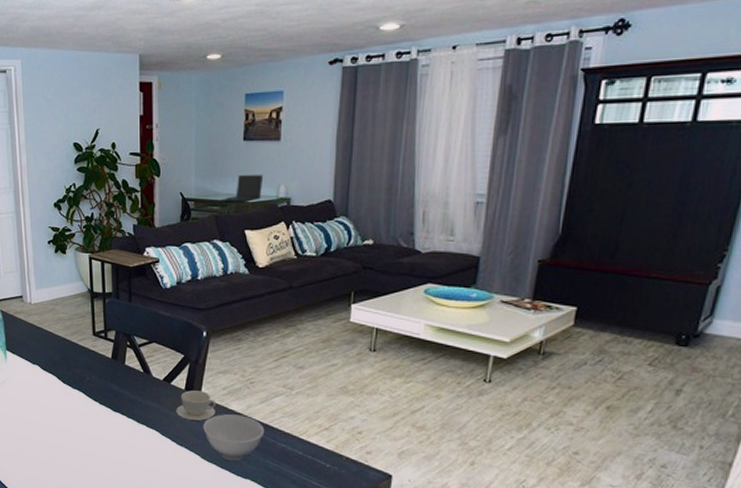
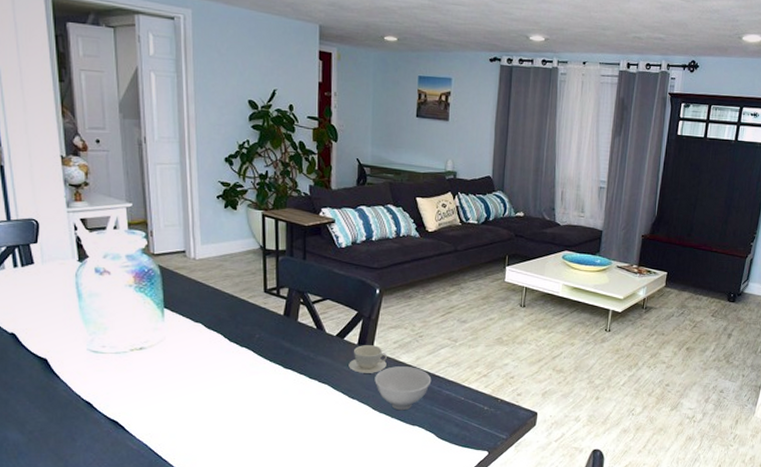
laptop: present [221,175,263,202] -> none [395,148,433,172]

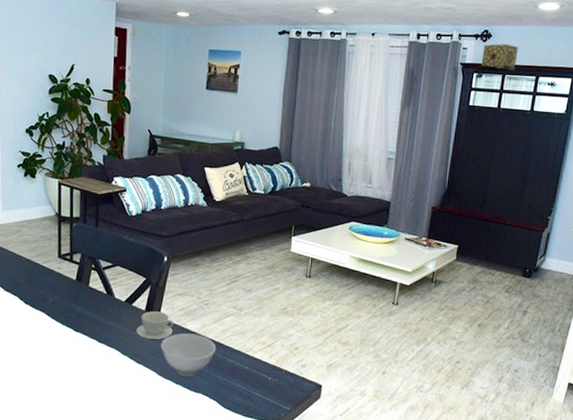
decorative box: none [688,74,724,102] -> present [481,44,518,71]

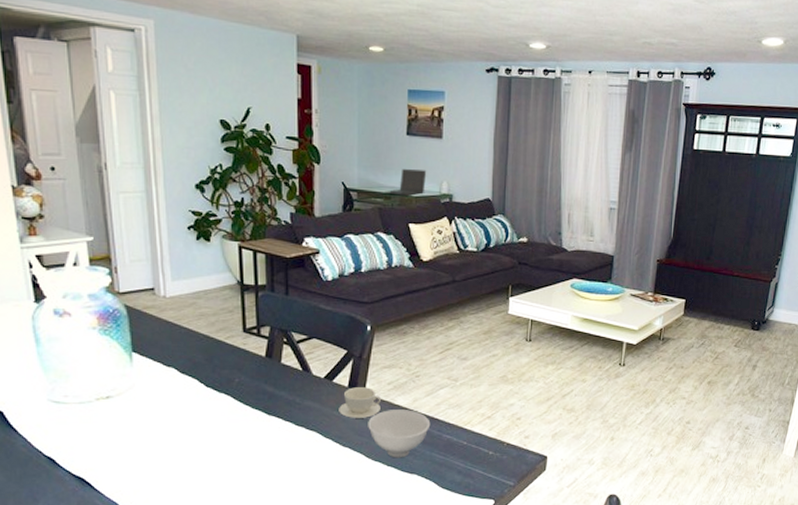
laptop: none [185,119,221,143] -> present [385,169,426,196]
decorative box: present [481,44,518,71] -> none [705,82,742,112]

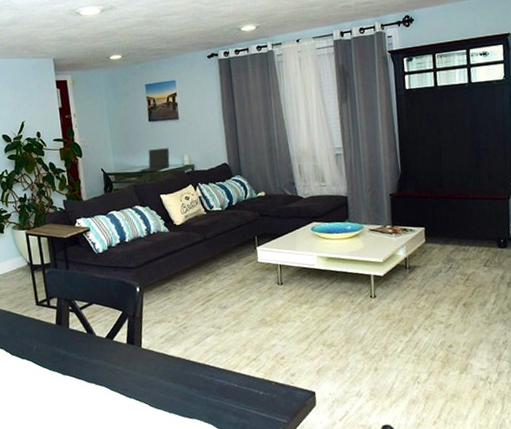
teacup: present [339,387,381,418] -> none [121,342,157,372]
bowl: present [368,410,431,458] -> none [147,359,203,405]

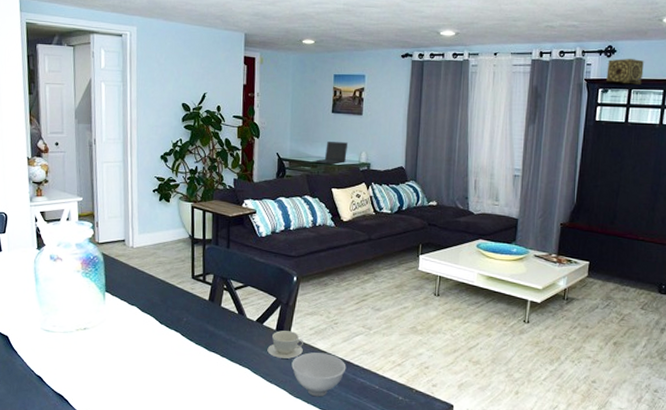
teacup: none [121,342,157,372] -> present [267,330,303,359]
bowl: none [147,359,203,405] -> present [291,352,347,397]
decorative box: none [408,24,444,53] -> present [606,59,644,86]

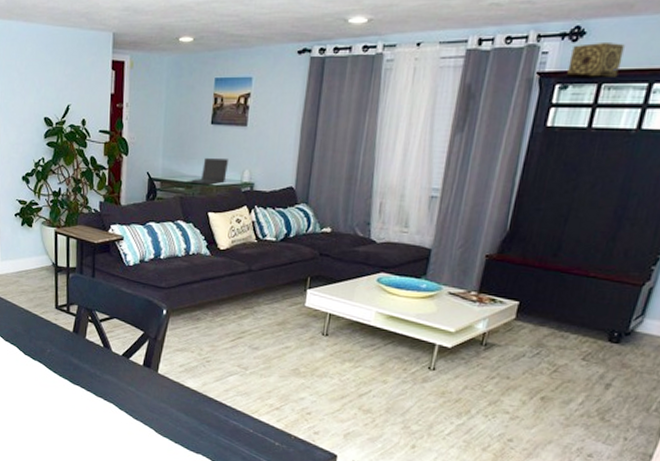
teacup: present [267,330,303,359] -> none [133,366,172,396]
bowl: present [291,352,347,397] -> none [159,390,218,438]

